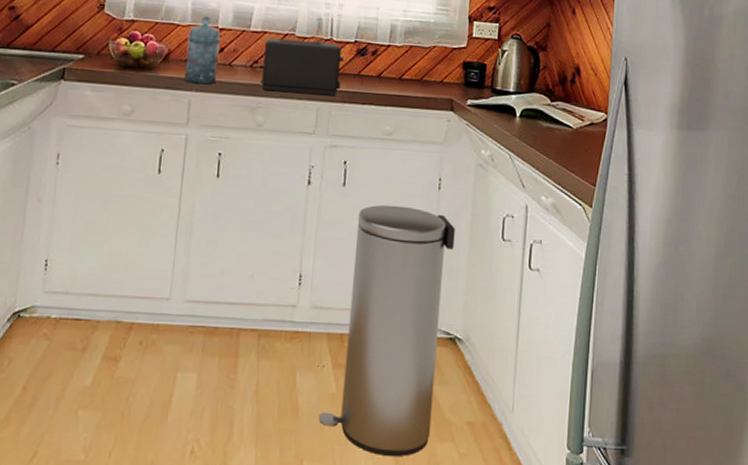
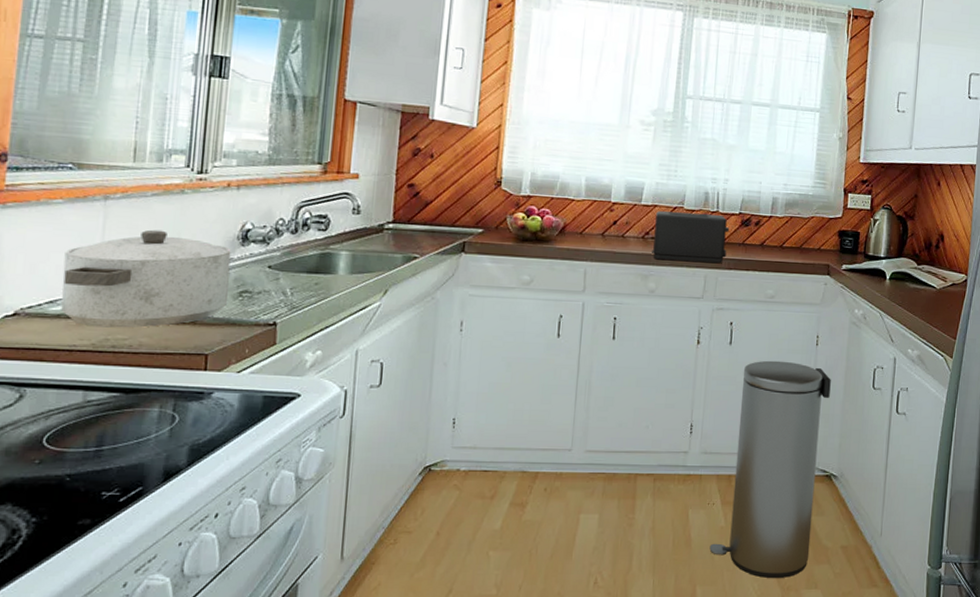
canister: present [184,15,221,85] -> none [580,190,614,255]

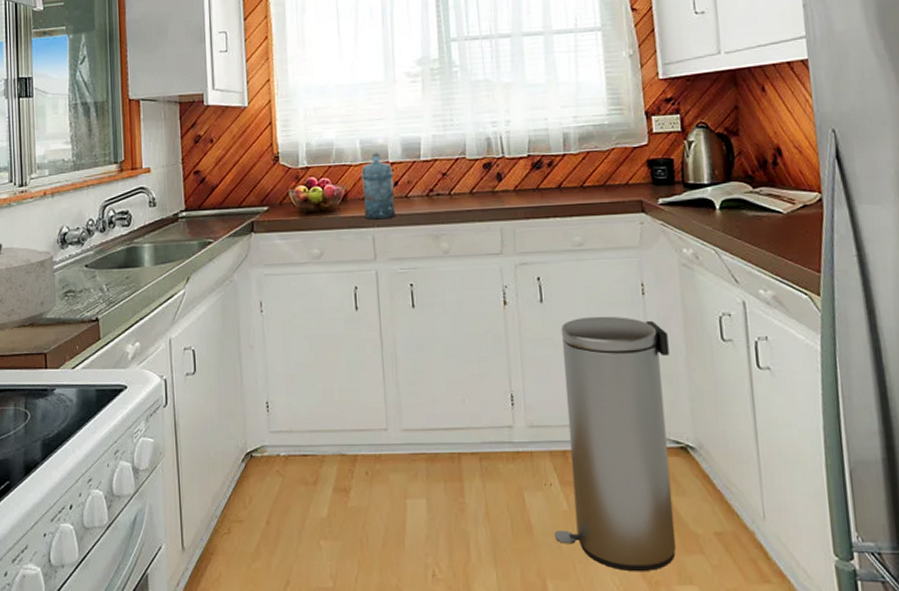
canister: none [580,190,614,255] -> present [361,152,395,220]
toaster: present [652,211,730,264] -> none [437,160,521,217]

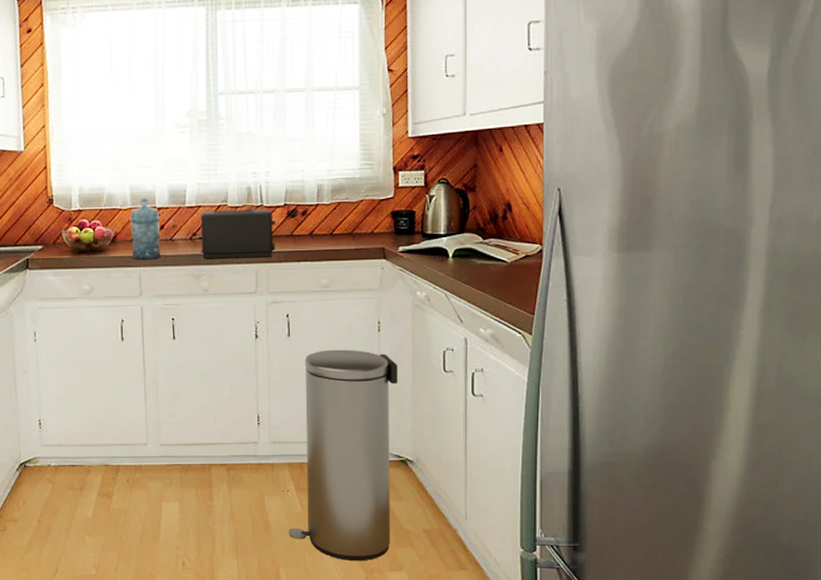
toaster: none [437,160,521,217] -> present [201,208,276,259]

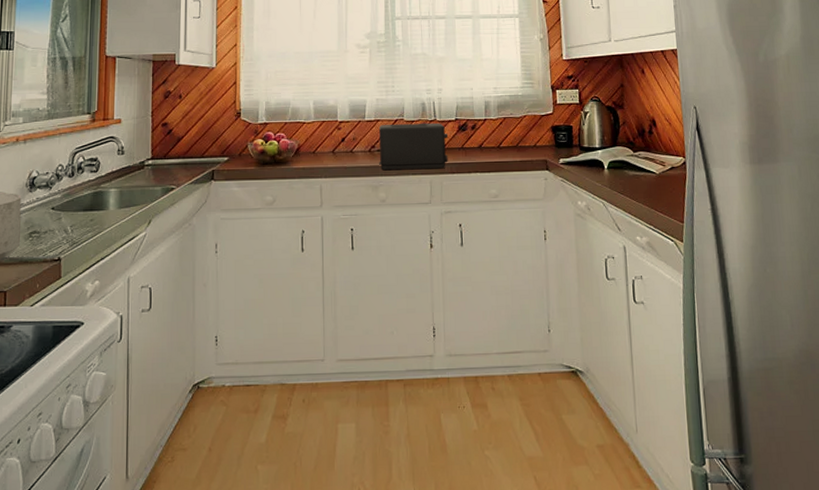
canister: present [129,197,160,260] -> none [313,111,341,171]
pedal bin: present [288,349,398,560] -> none [465,258,566,482]

